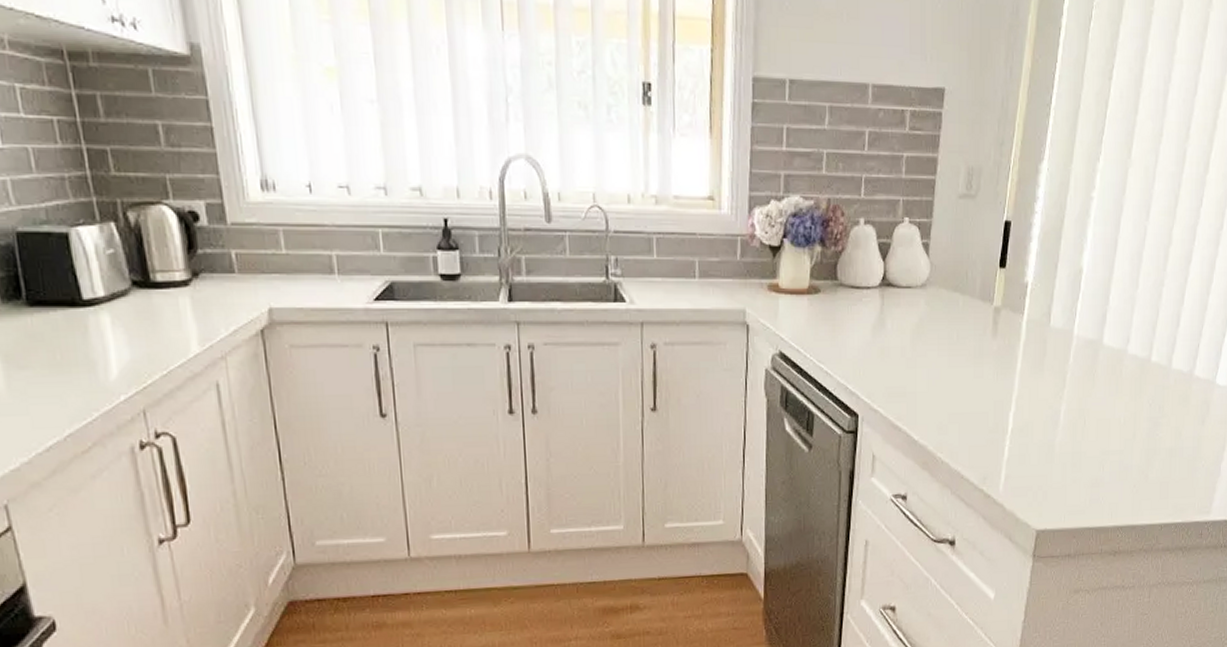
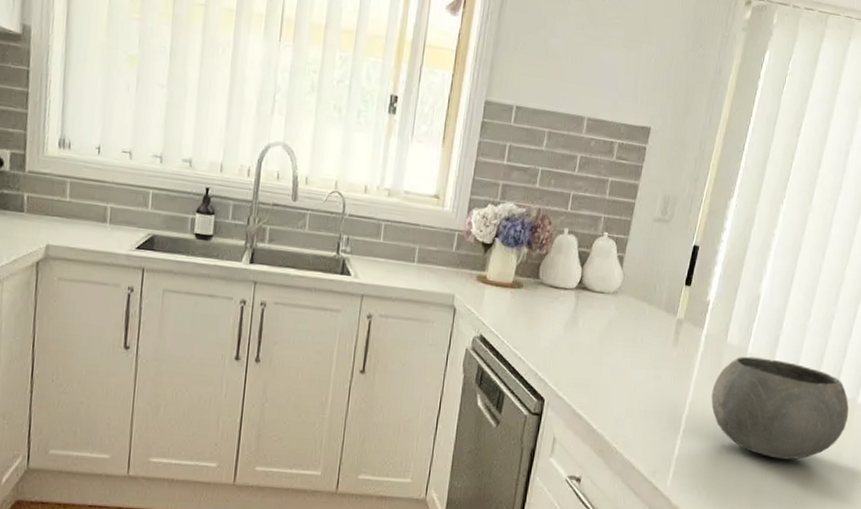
bowl: none [1039,339,1187,447] -> present [711,356,849,460]

